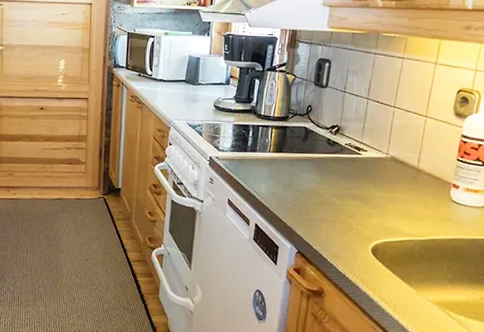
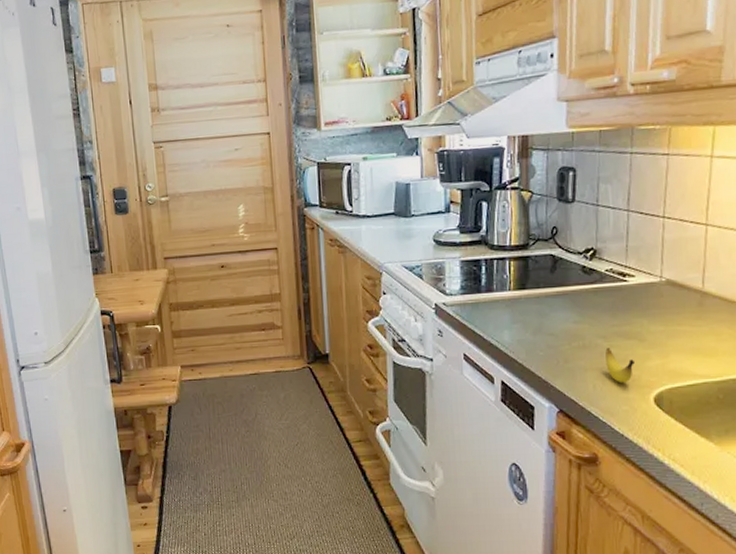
banana: none [338,206,360,235] -> present [605,348,634,384]

